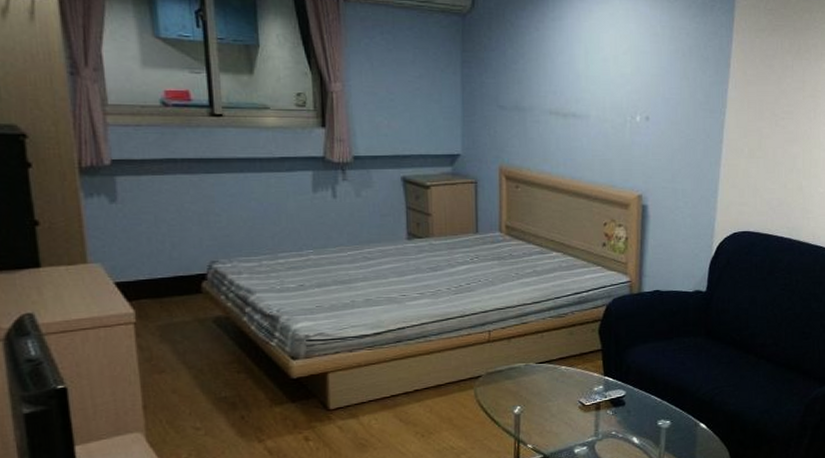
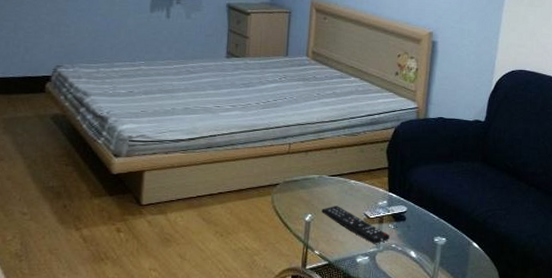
remote control: none [531,395,609,433] -> present [322,206,390,244]

